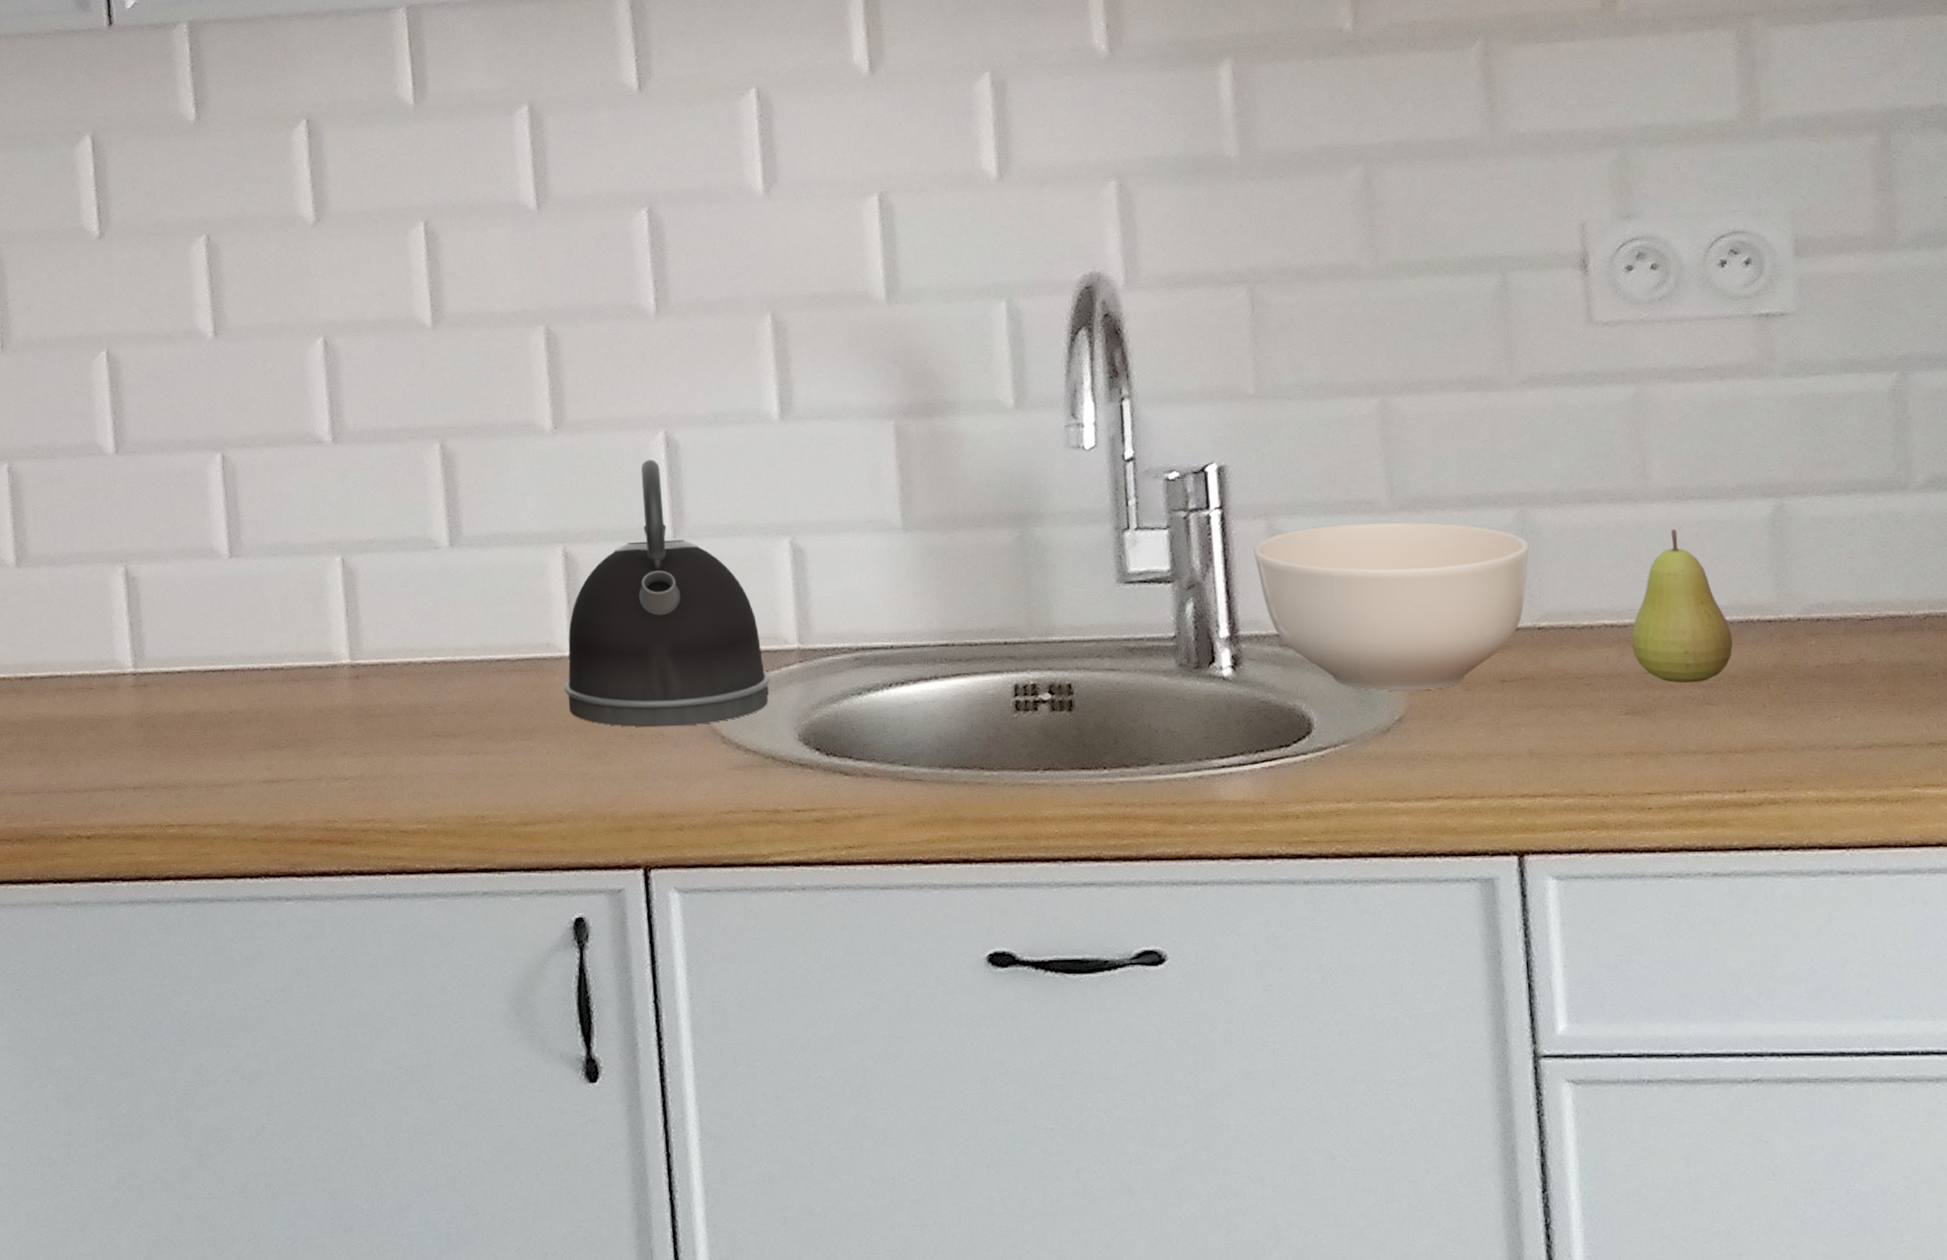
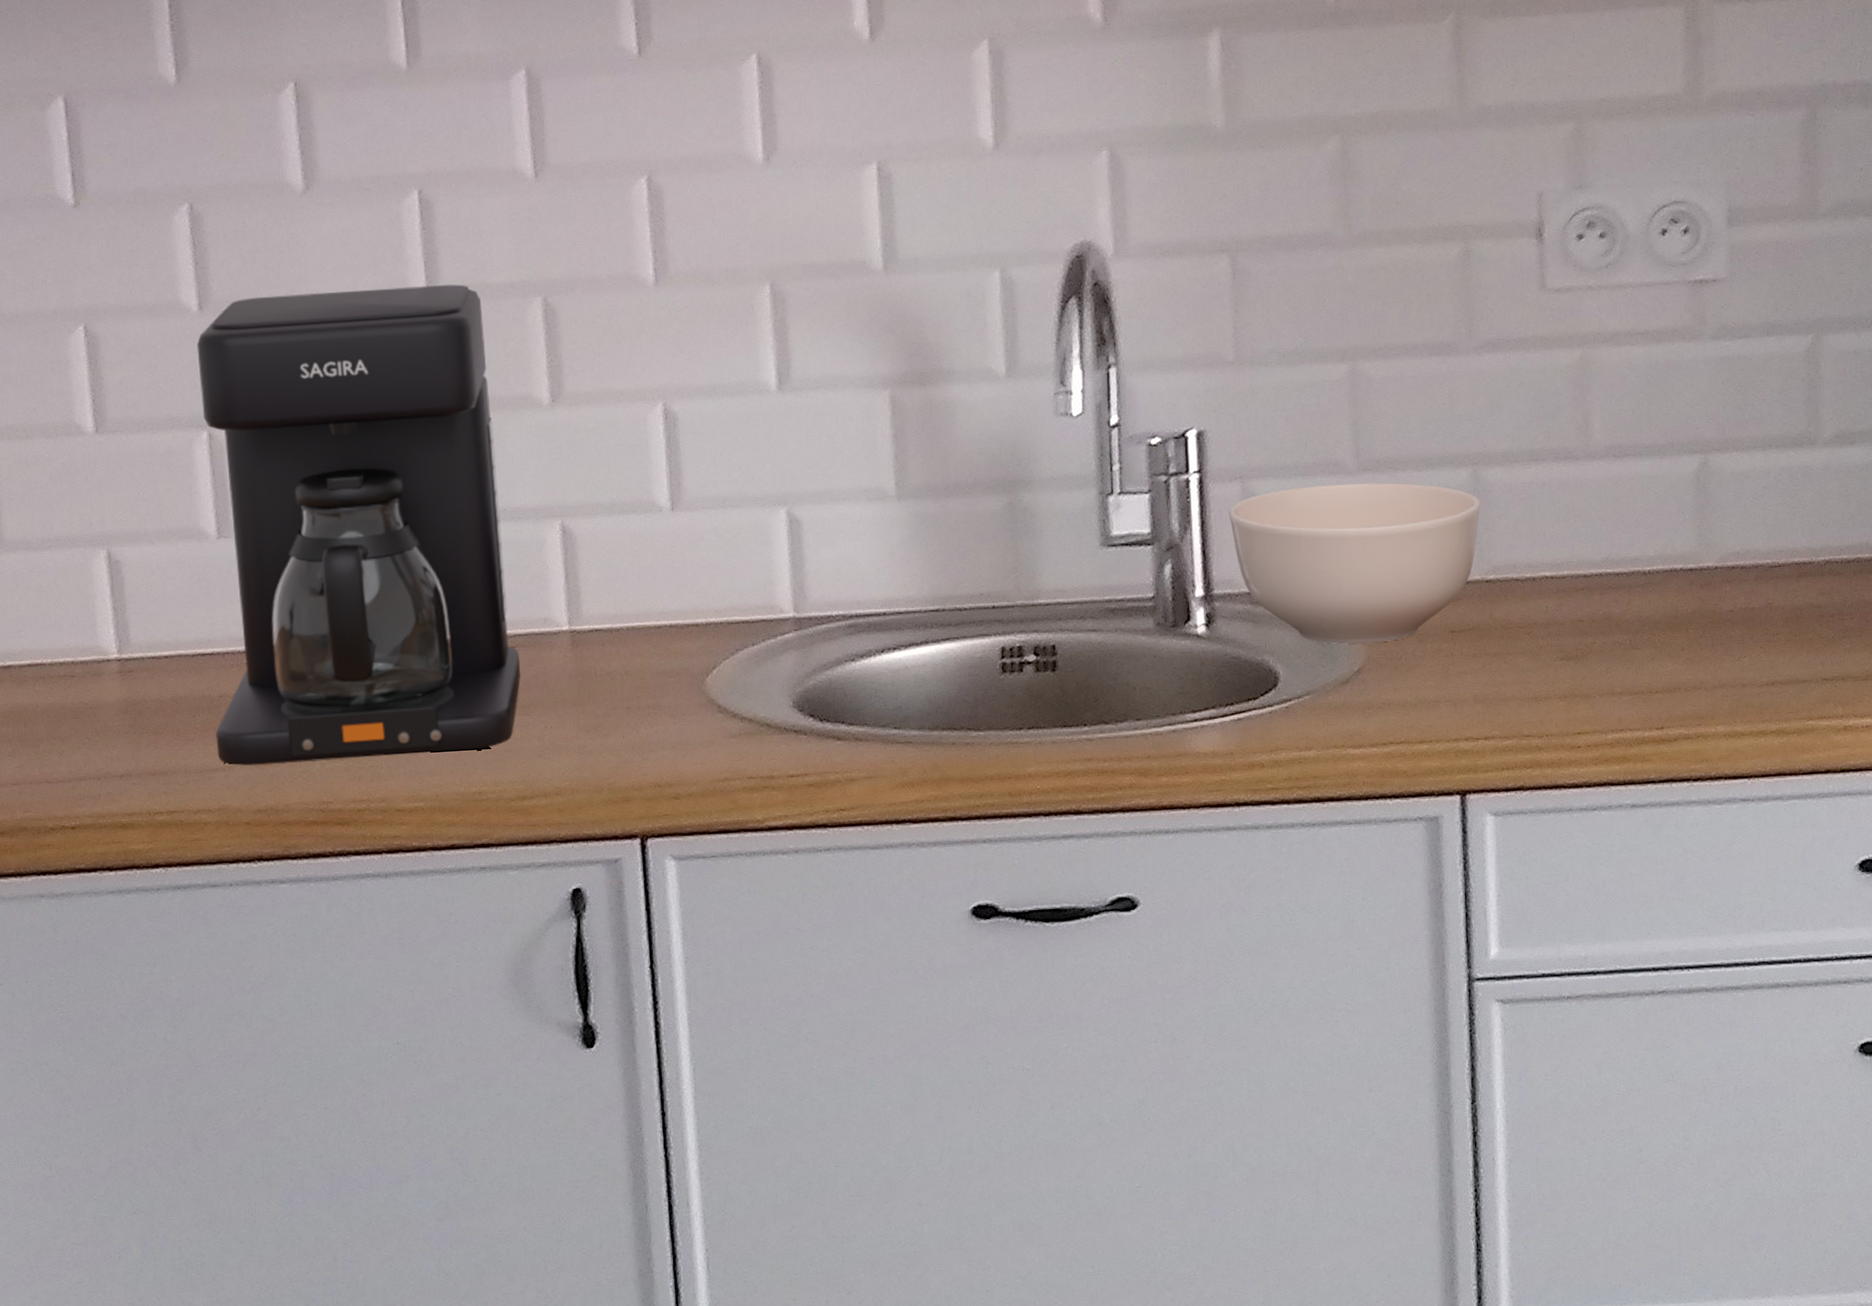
coffee maker: none [211,313,524,783] -> present [196,284,521,766]
kettle: present [563,460,770,728] -> none [561,432,766,699]
fruit: present [1631,529,1733,684] -> none [1568,485,1658,630]

